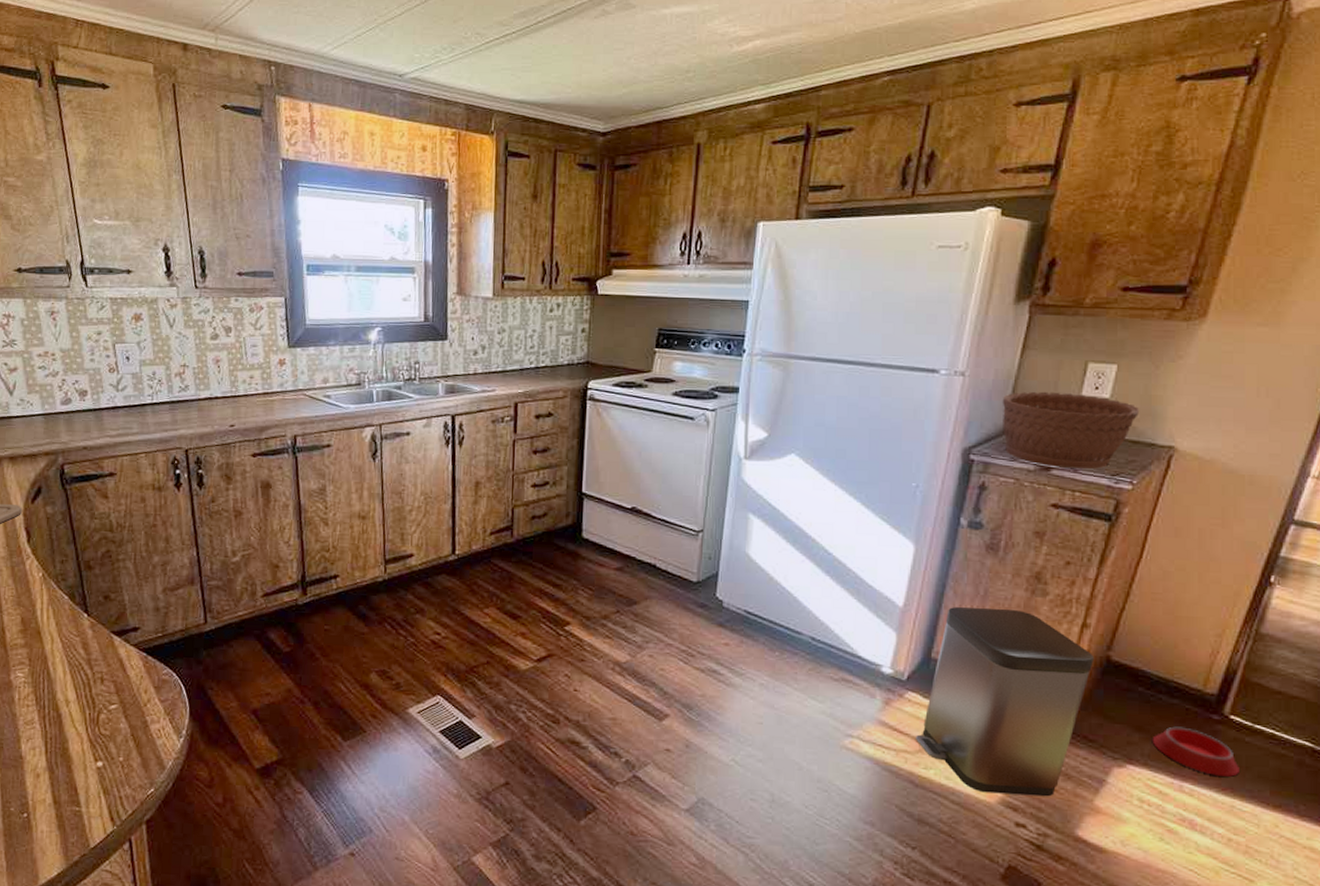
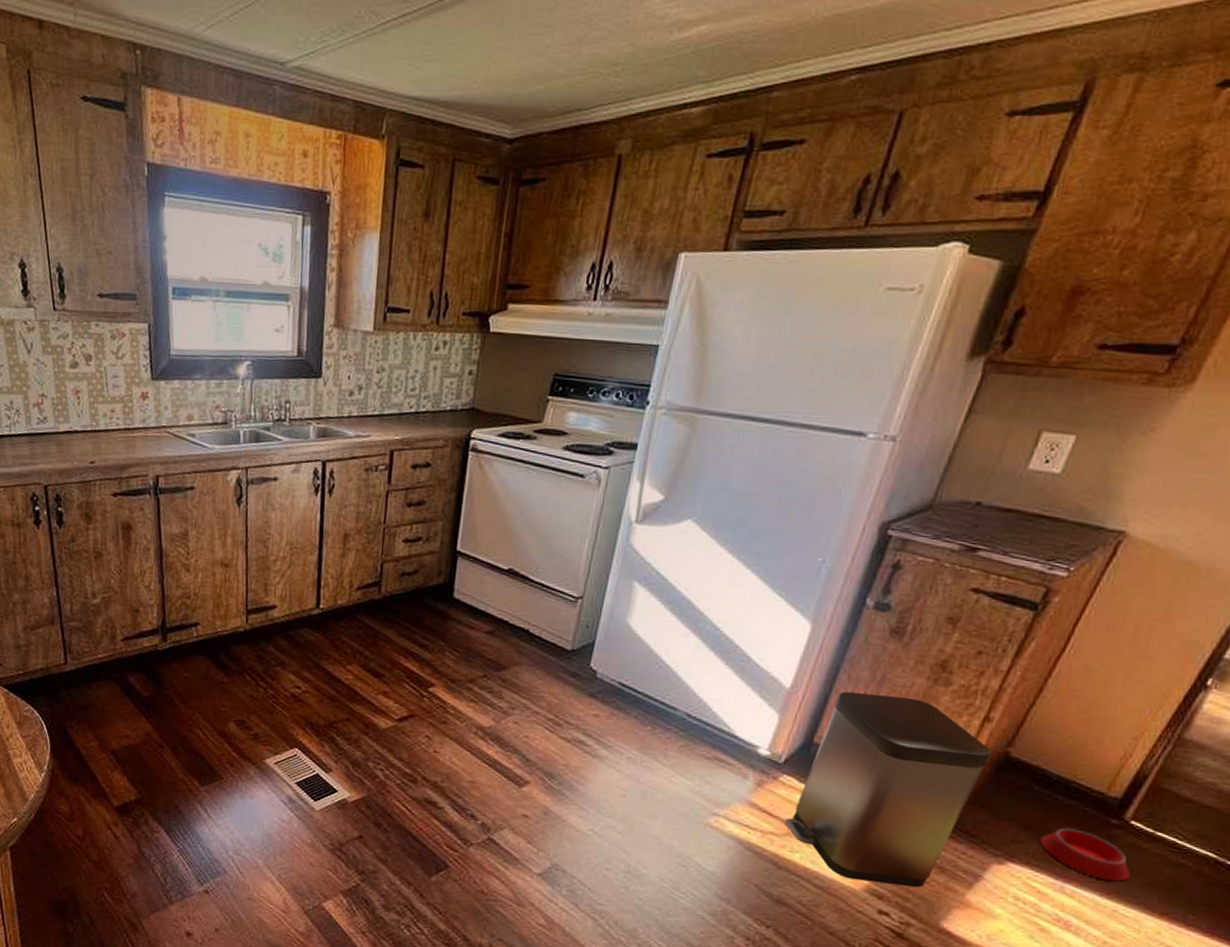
basket: present [1002,391,1140,469] -> none [929,462,1094,552]

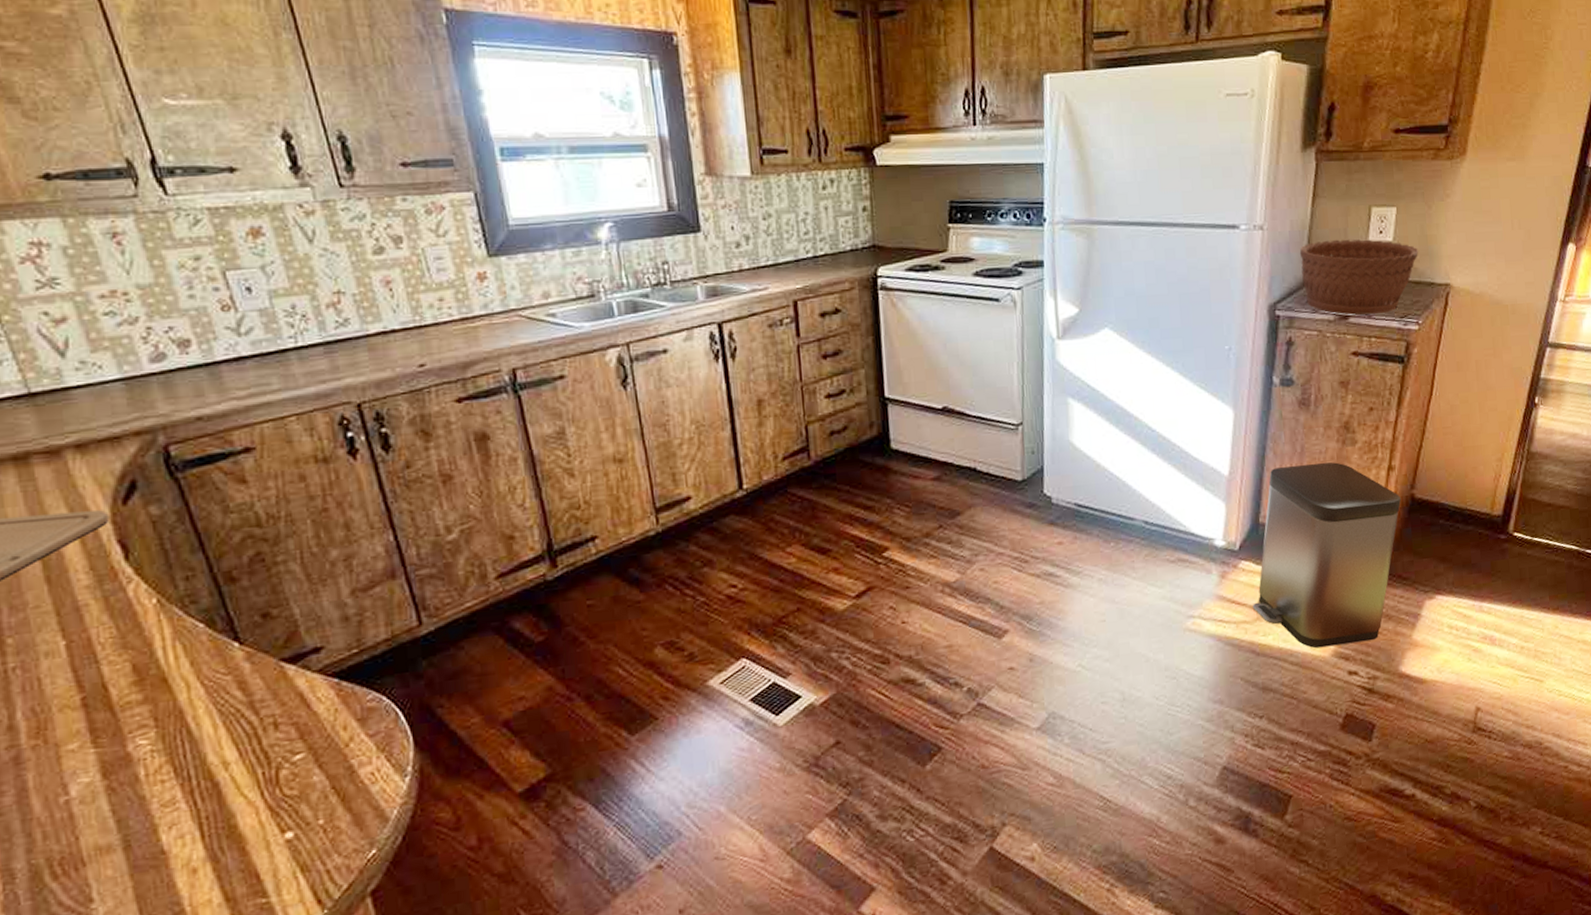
basket: none [929,462,1094,552] -> present [1299,239,1419,315]
pet bowl: present [1039,828,1131,882] -> none [1454,551,1525,591]

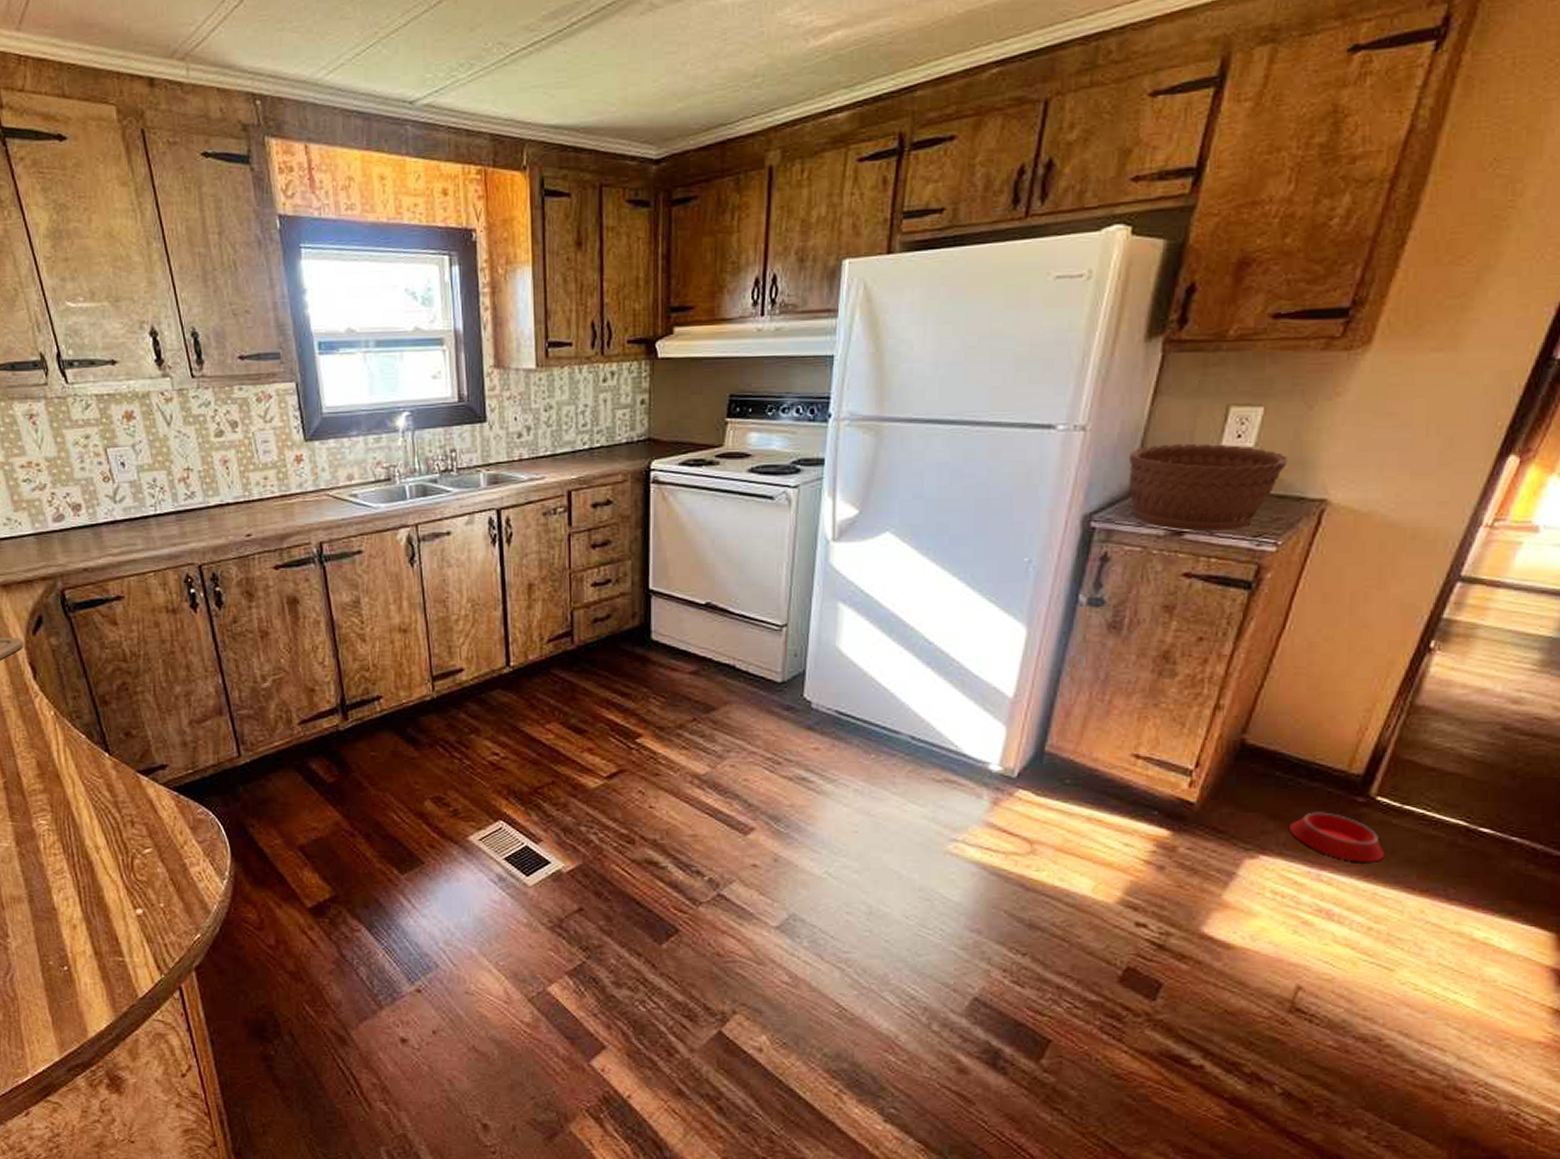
pedal bin: present [1252,462,1402,649] -> none [1026,693,1228,894]
pet bowl: none [1454,551,1525,591] -> present [1288,812,1384,862]

